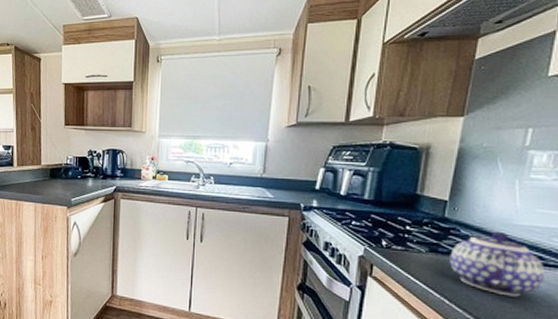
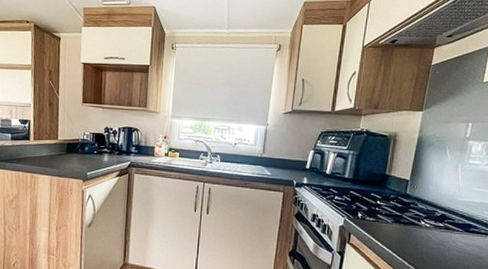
teapot: present [450,231,544,297] -> none [409,205,478,259]

